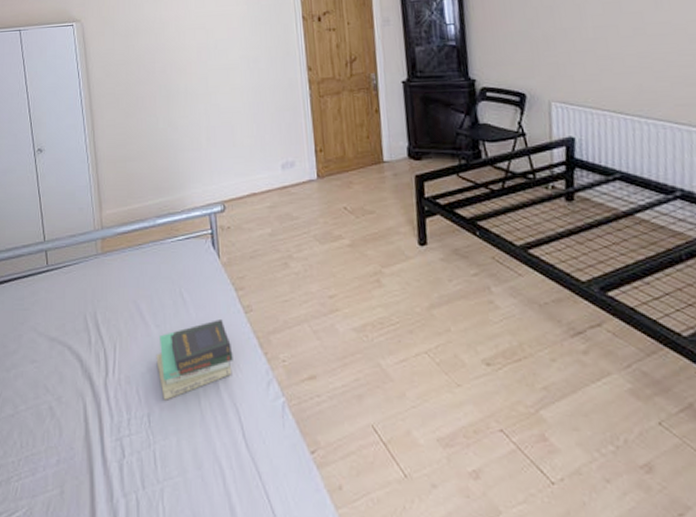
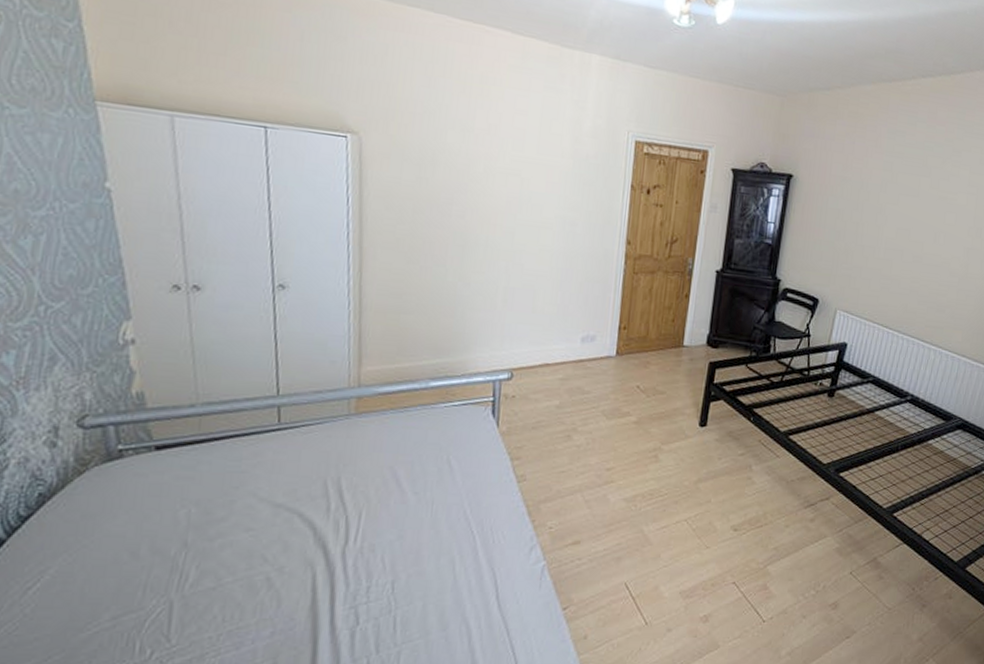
books: present [156,320,233,400] -> none [409,488,498,567]

